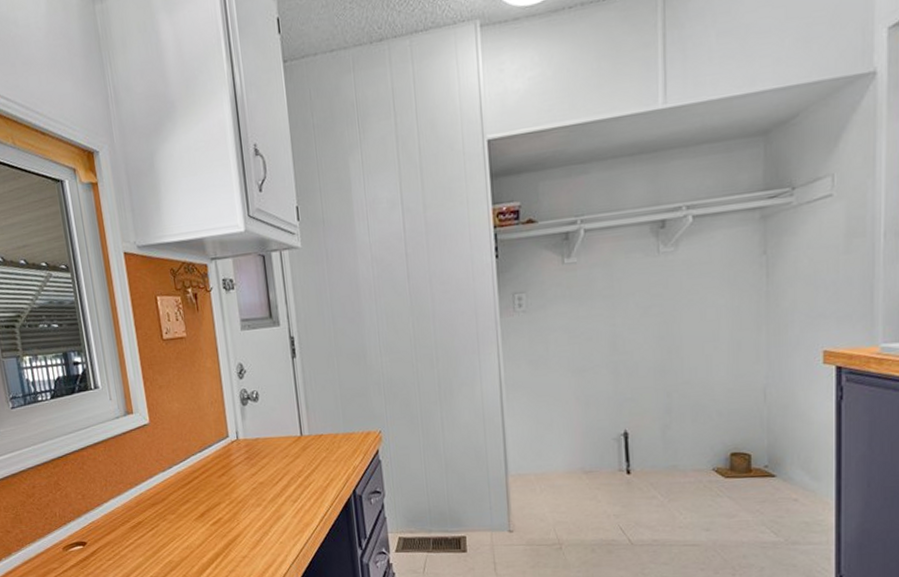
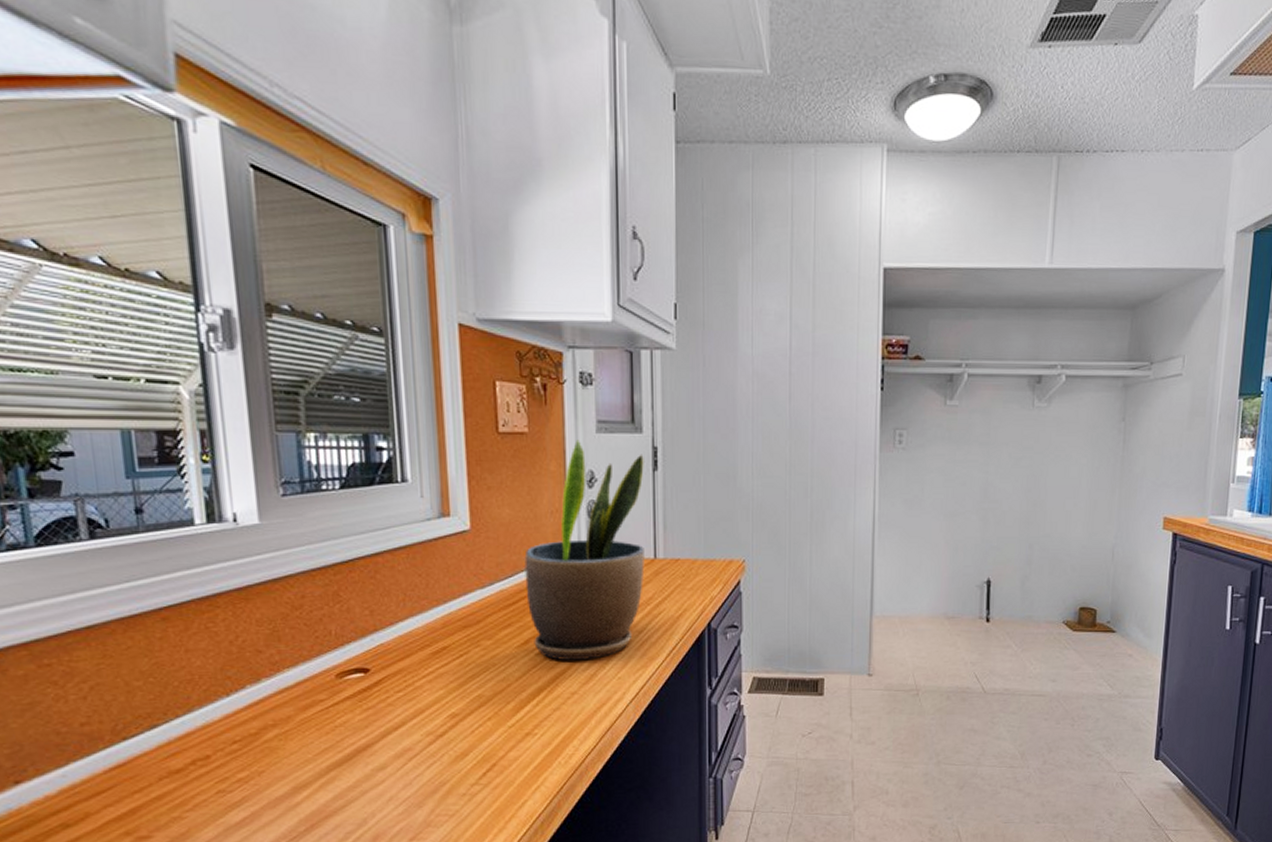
potted plant: none [193,338,294,530] -> present [524,440,645,661]

